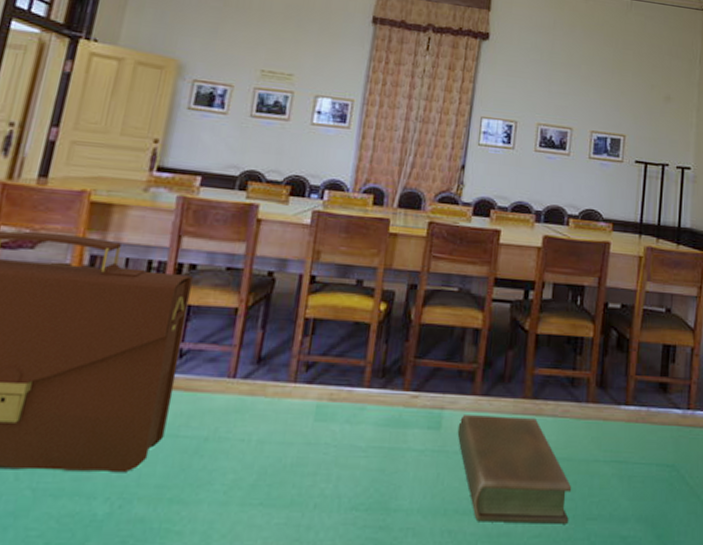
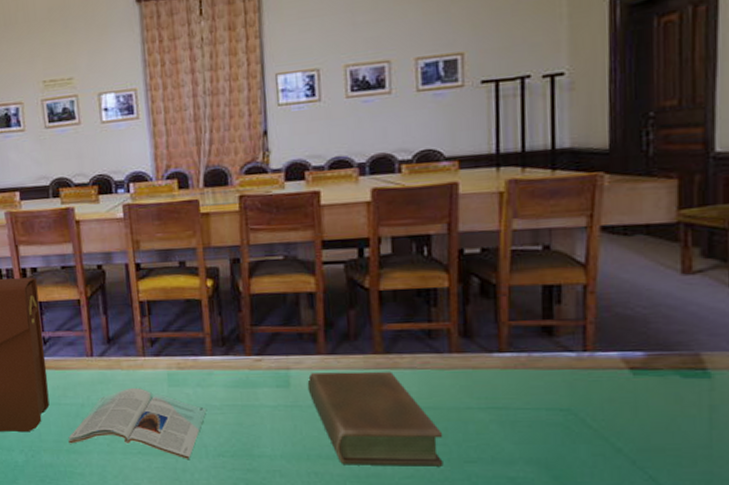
magazine: none [174,419,351,515] -> present [68,387,207,460]

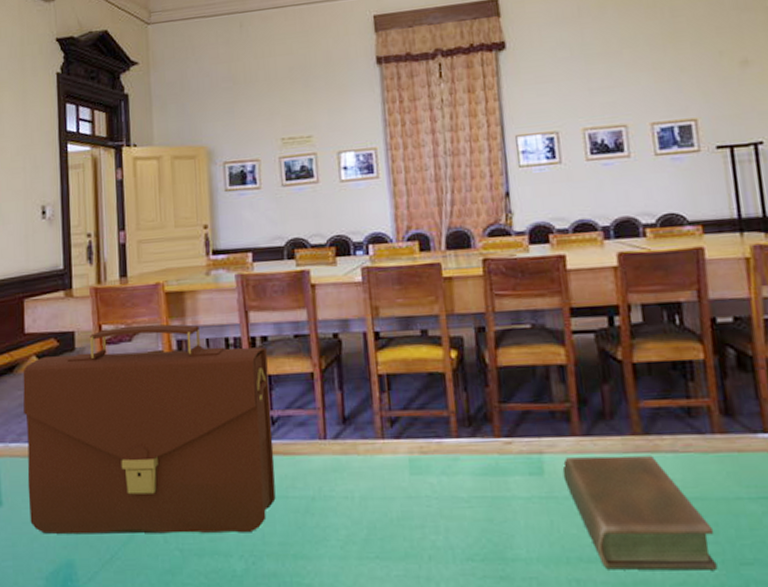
magazine: present [68,387,207,460] -> none [296,476,454,566]

